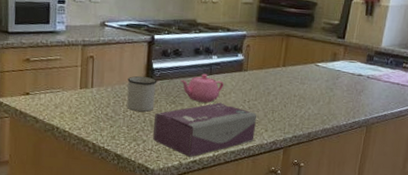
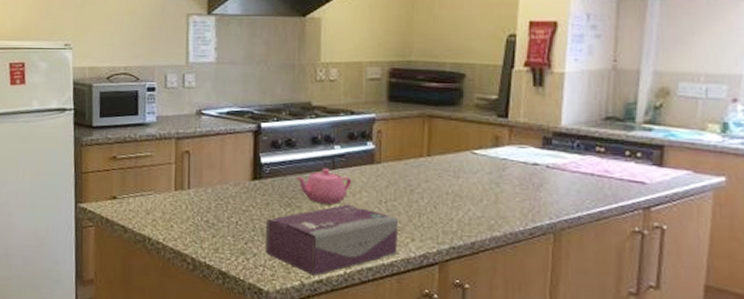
mug: present [127,75,158,112] -> none [230,173,267,217]

